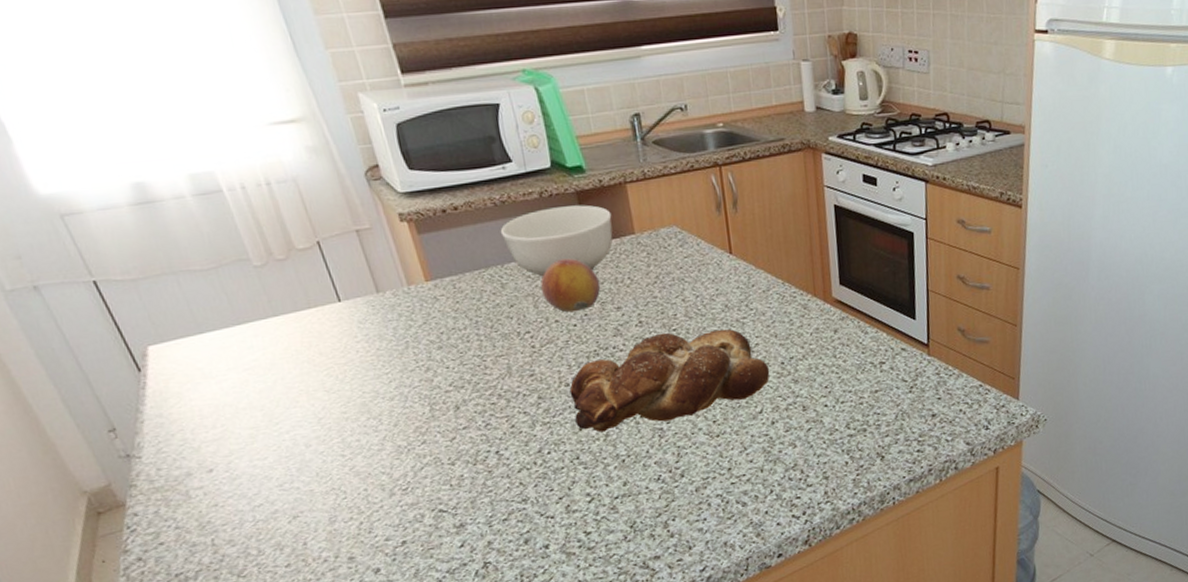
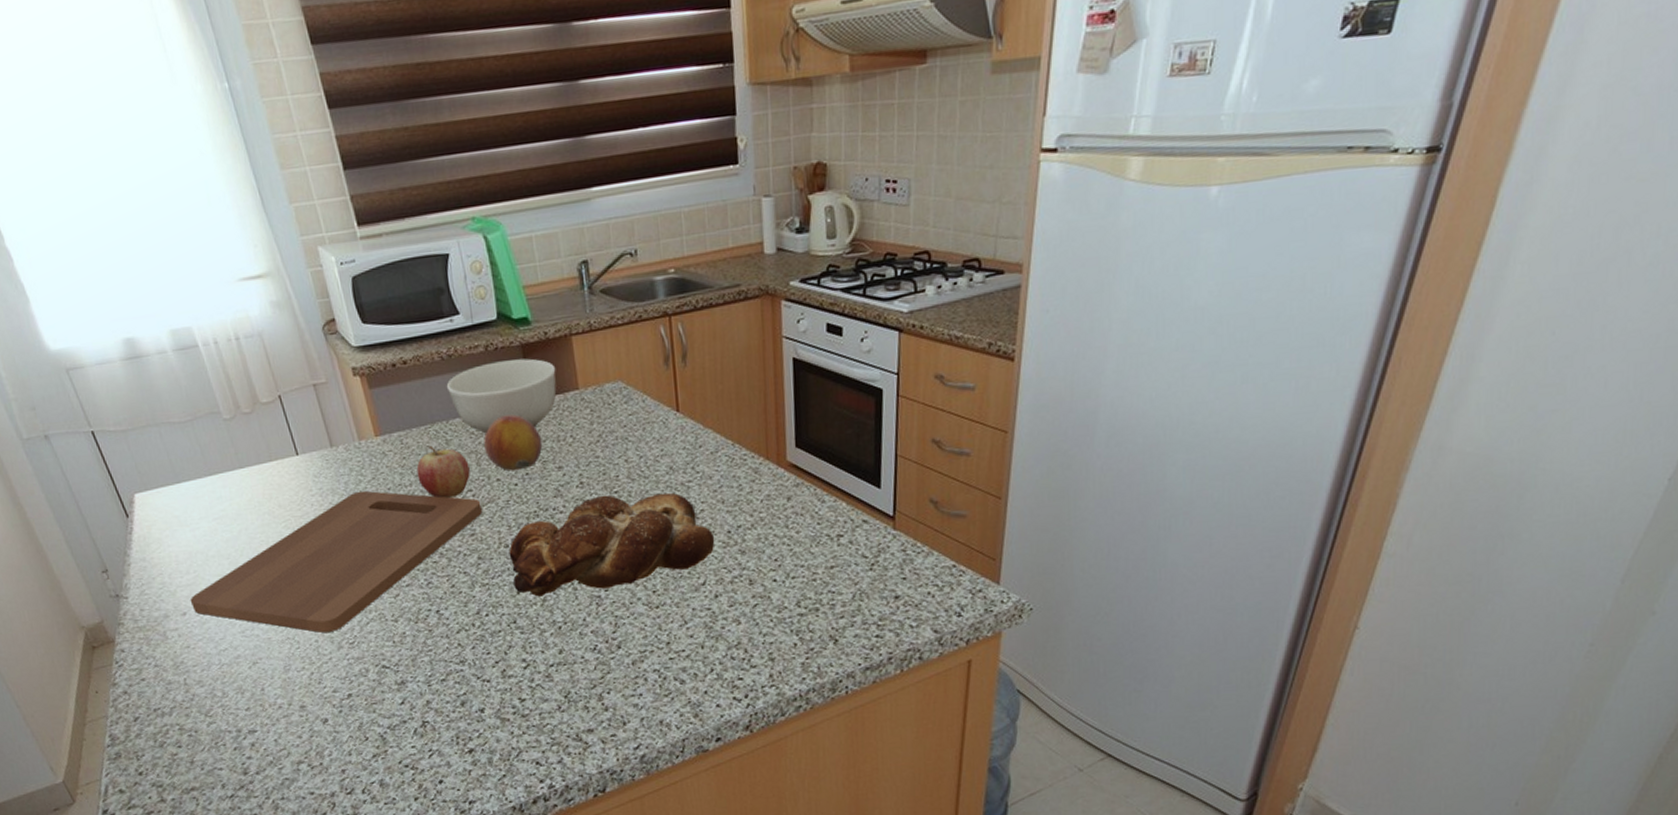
cutting board: none [217,335,541,482] -> present [190,490,482,633]
fruit: none [471,289,528,341] -> present [416,445,470,499]

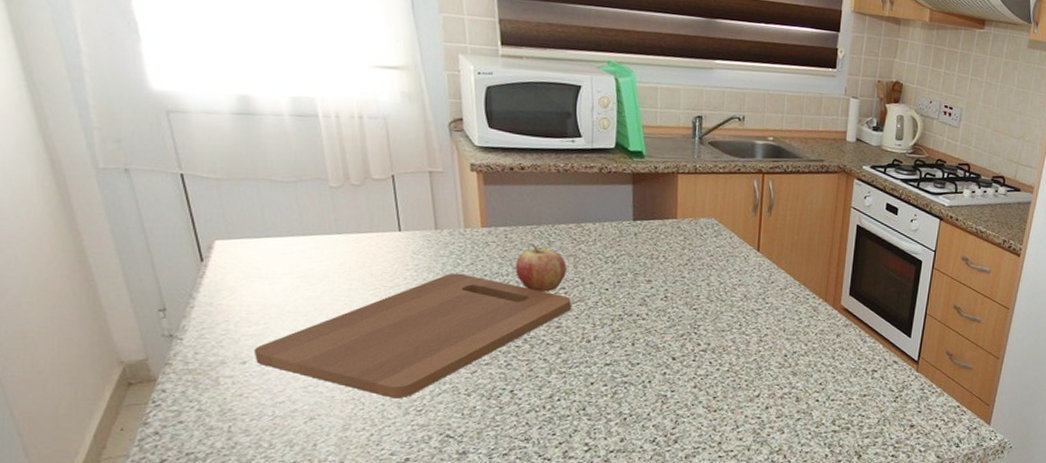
bowl: present [446,358,557,434] -> none [558,182,660,244]
fruit: present [484,414,543,471] -> none [583,229,637,278]
bread loaf: present [509,492,715,597] -> none [589,310,773,390]

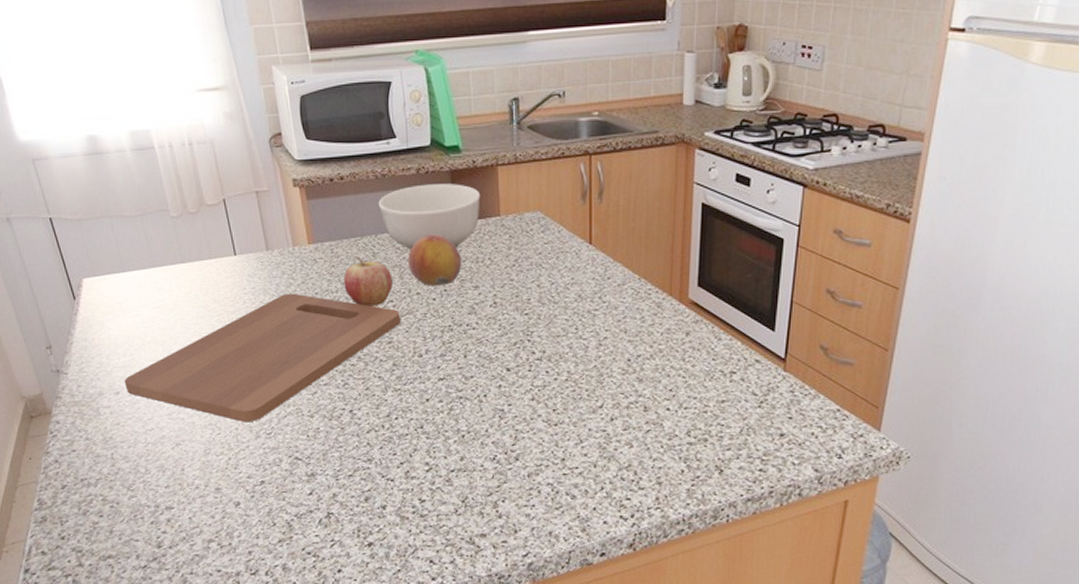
bowl: none [558,182,660,244] -> present [378,184,481,250]
fruit: none [583,229,637,278] -> present [408,234,462,287]

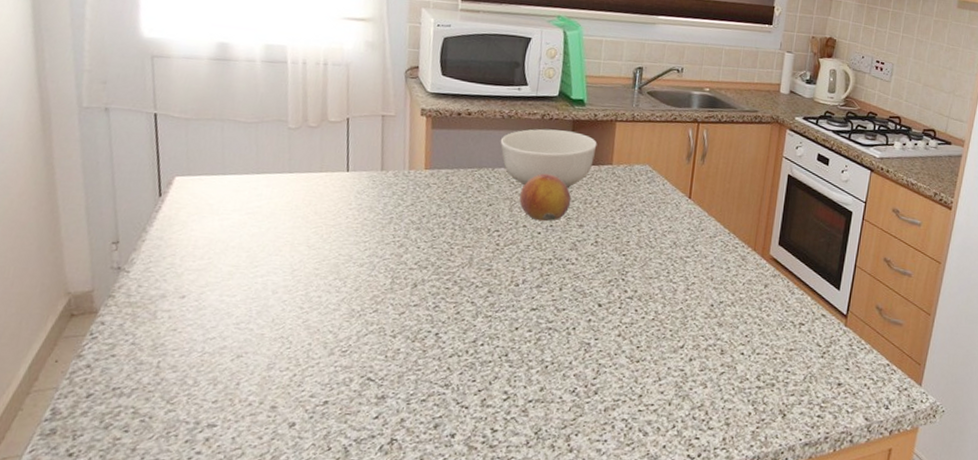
cutting board: present [124,293,401,422] -> none [193,213,504,338]
fruit: present [343,256,393,306] -> none [452,186,503,234]

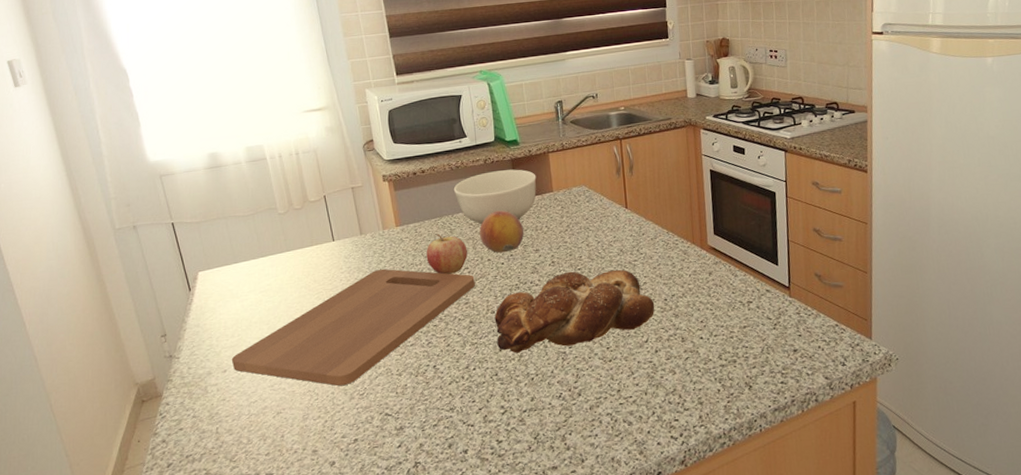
cutting board: none [193,213,504,338] -> present [231,268,475,386]
fruit: none [452,186,503,234] -> present [426,233,468,275]
bread loaf: none [514,255,699,338] -> present [494,269,655,354]

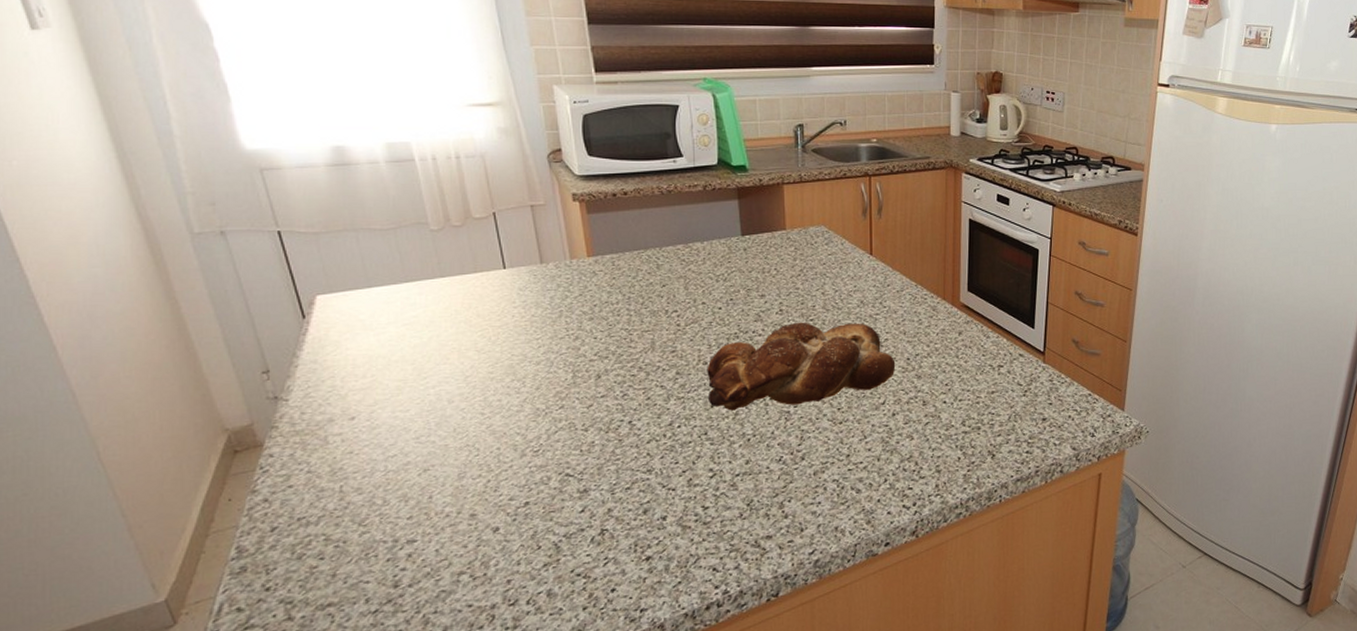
cutting board: present [231,268,475,386] -> none [361,305,685,441]
fruit: present [426,233,468,275] -> none [625,268,677,317]
bowl: present [453,169,537,225] -> none [663,200,767,262]
fruit: present [479,210,524,253] -> none [694,247,749,296]

